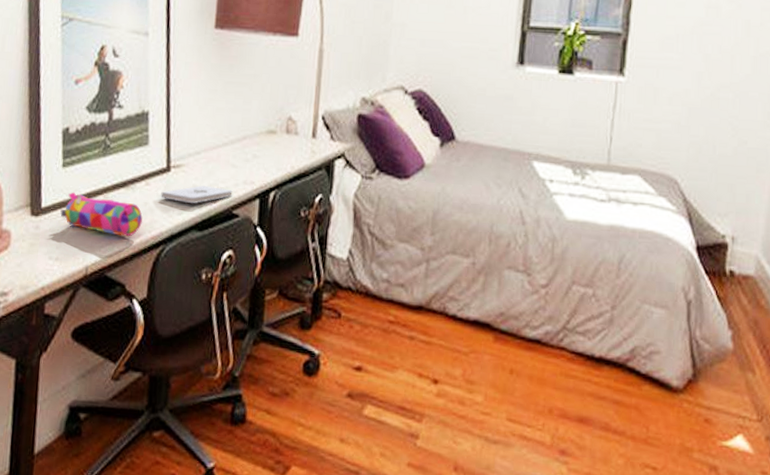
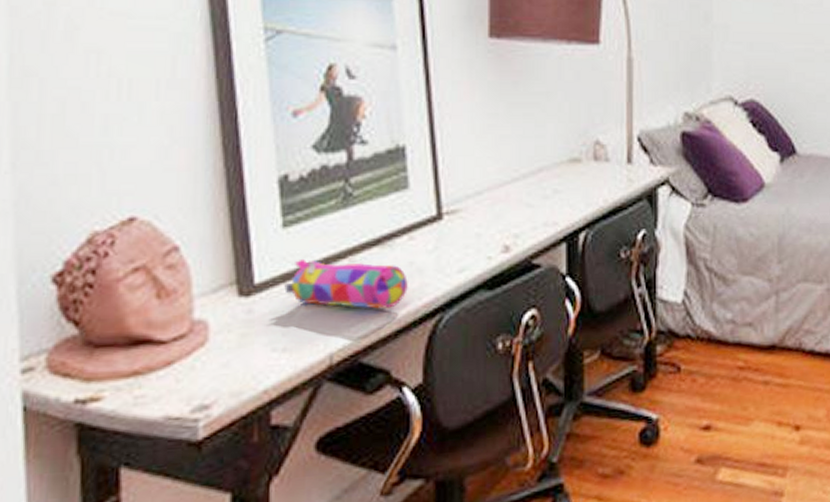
notepad: present [161,185,233,203] -> none [432,232,530,257]

